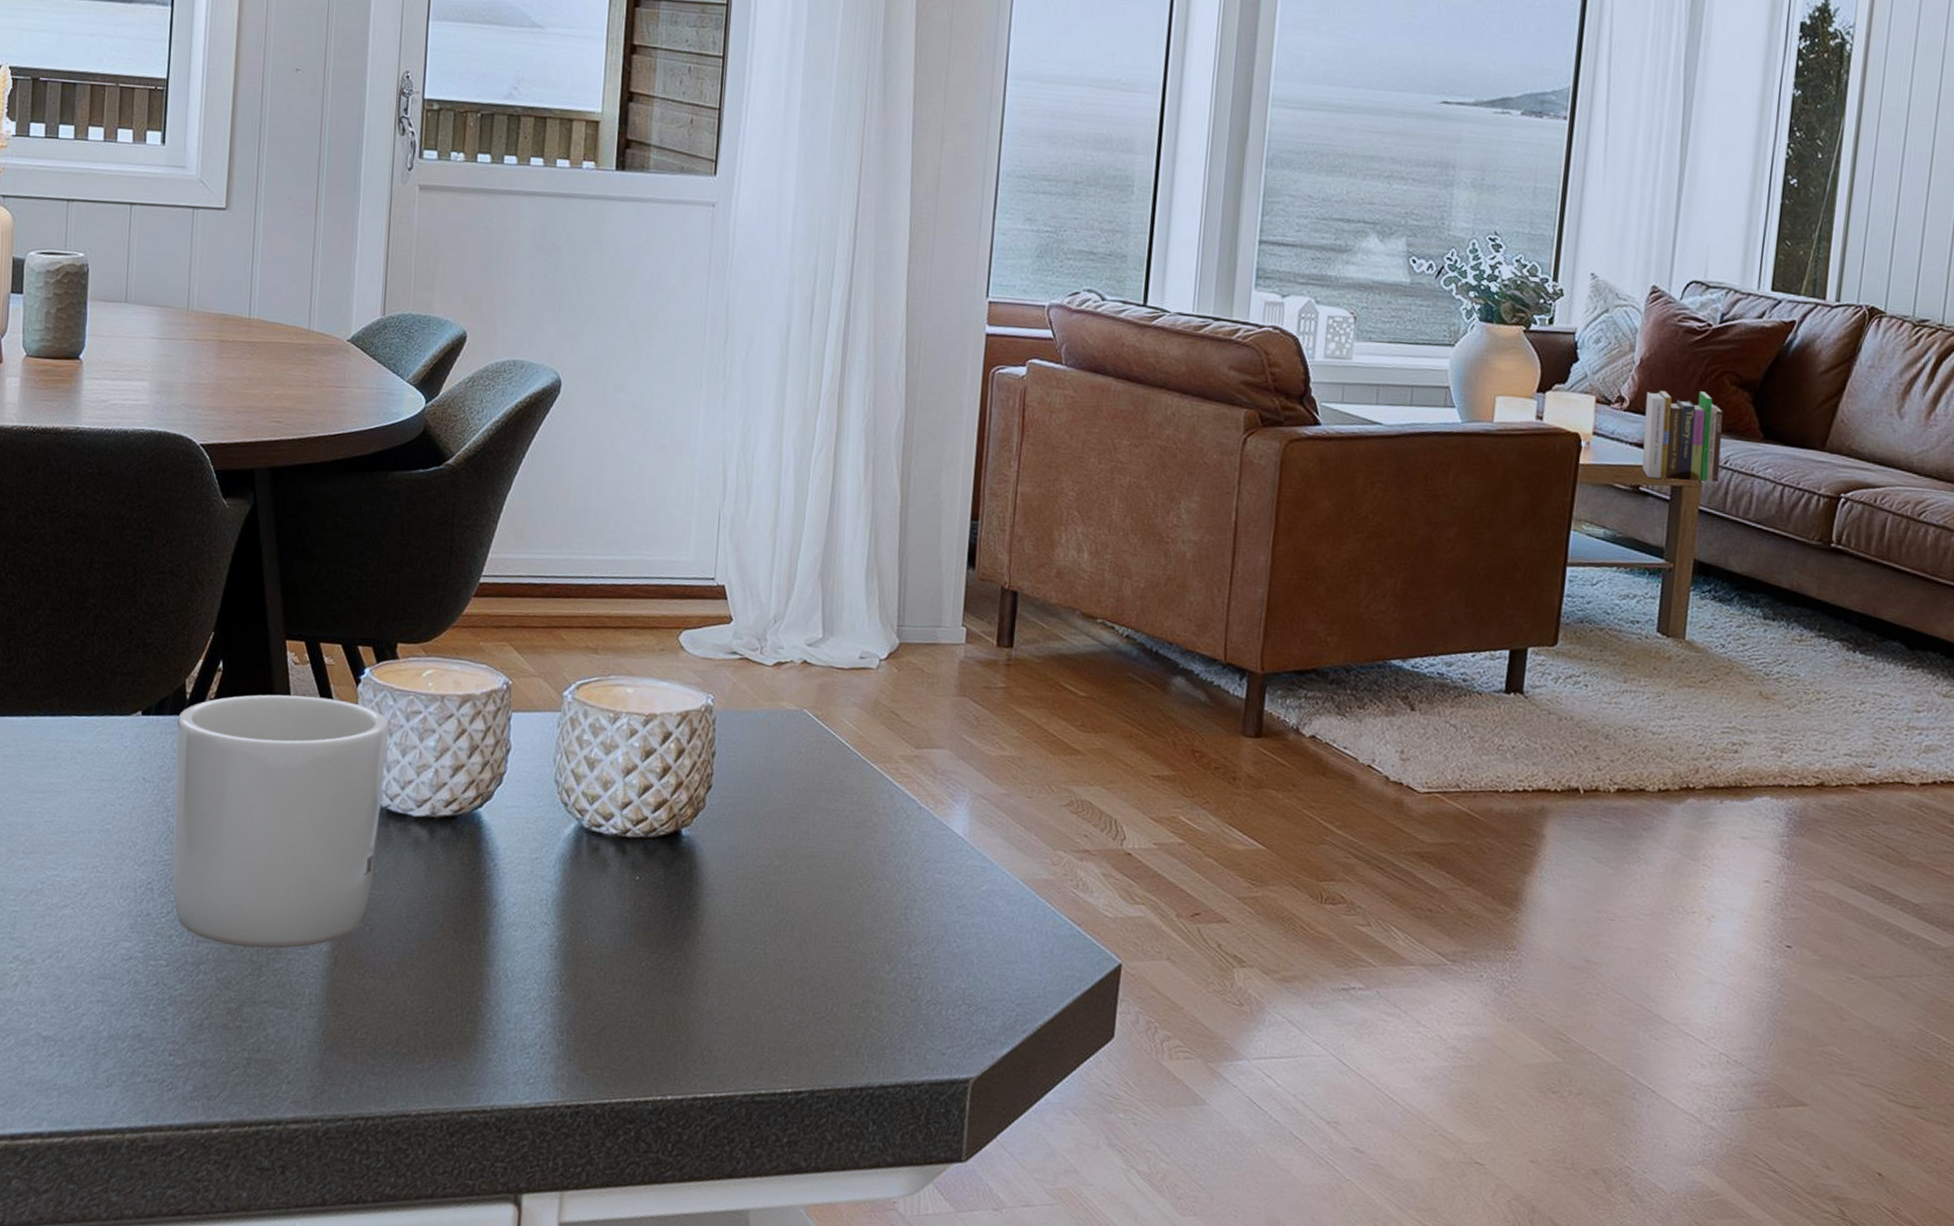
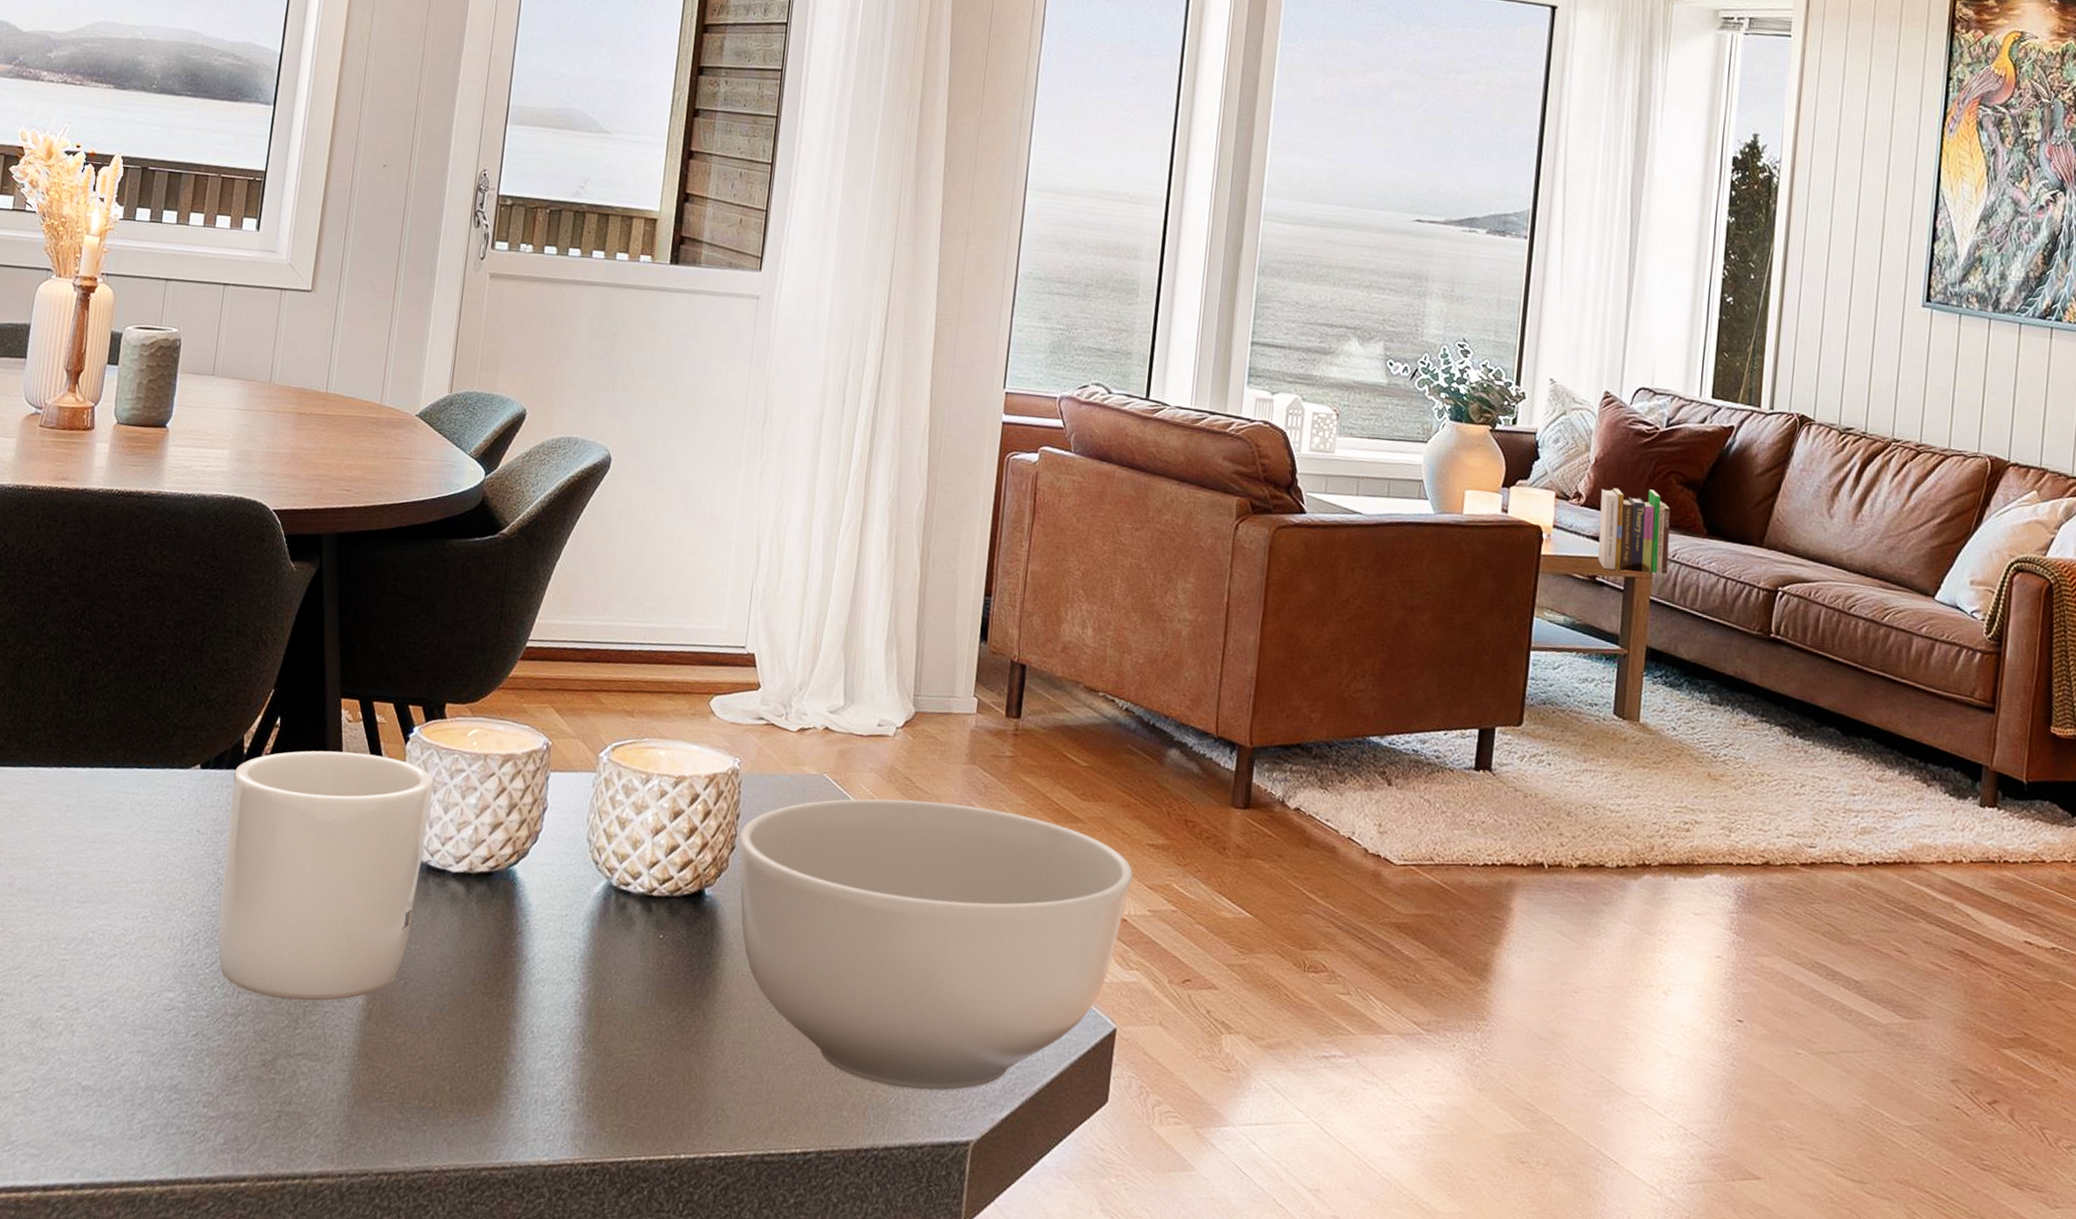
bowl: none [716,733,1137,1029] -> present [739,798,1133,1091]

